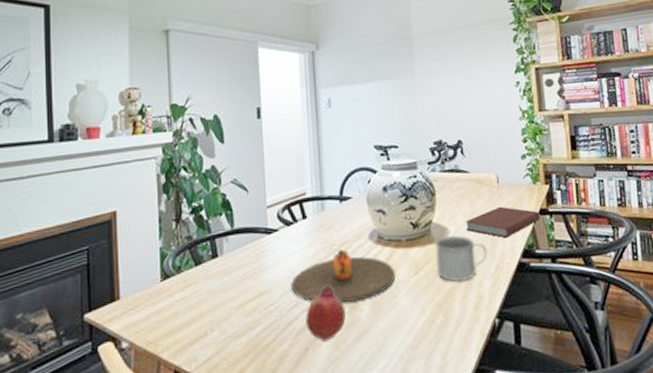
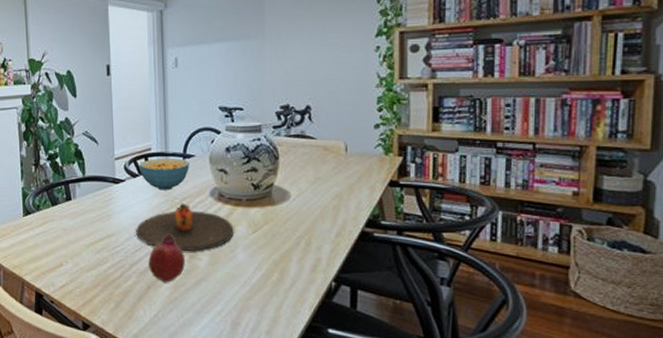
cereal bowl: none [293,202,347,238] -> present [139,159,189,190]
mug: present [434,235,488,282] -> none [274,199,329,243]
book: present [465,206,540,238] -> none [308,175,389,207]

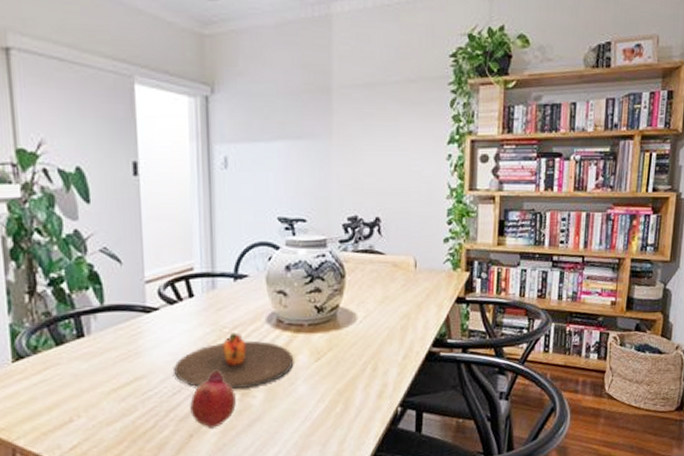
cereal bowl: present [139,159,189,190] -> none [177,280,242,319]

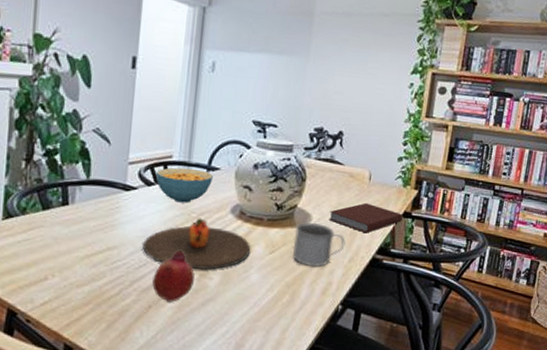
cereal bowl: none [177,280,242,319] -> present [155,167,213,203]
mug: none [340,321,397,369] -> present [293,221,345,267]
book: none [376,292,456,326] -> present [329,202,403,234]

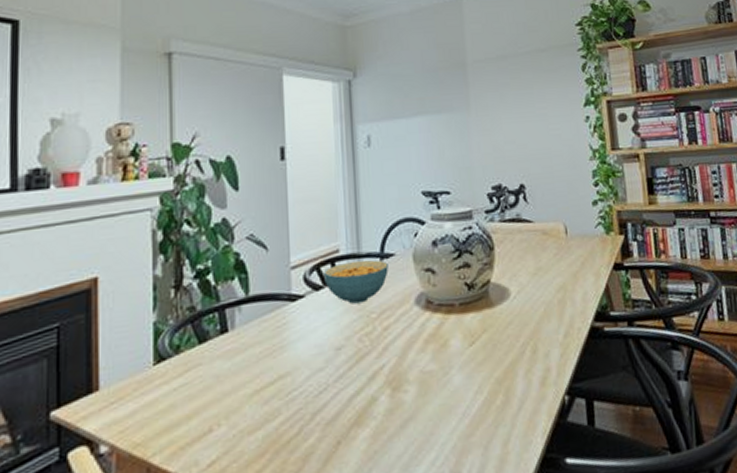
plate: present [143,218,251,270] -> none [320,317,447,385]
fruit: present [152,250,195,302] -> none [337,362,387,433]
mug: present [293,221,345,267] -> none [493,297,556,353]
book: present [329,202,403,234] -> none [529,261,615,299]

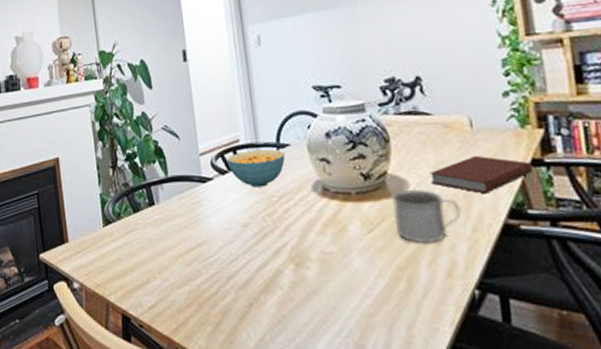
mug: none [493,297,556,353] -> present [391,189,462,243]
book: none [529,261,615,299] -> present [429,155,533,194]

